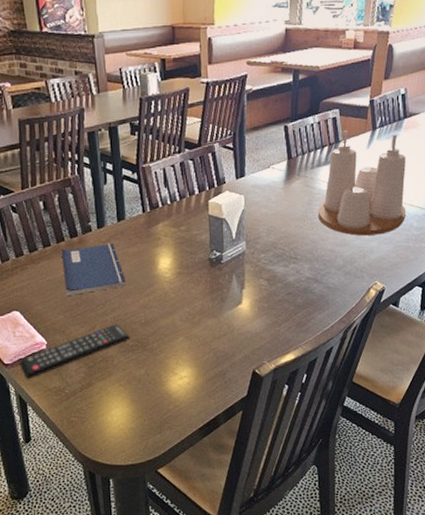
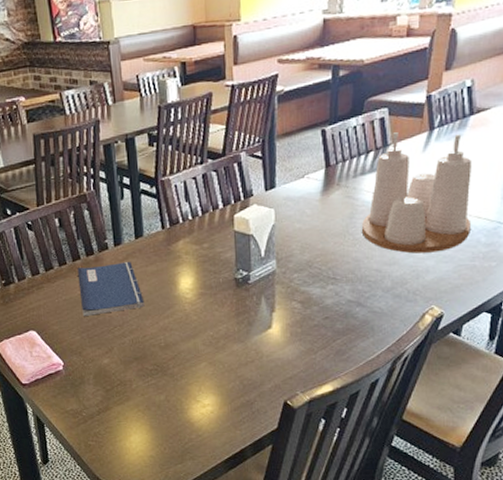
remote control: present [20,324,130,380] -> none [37,346,149,401]

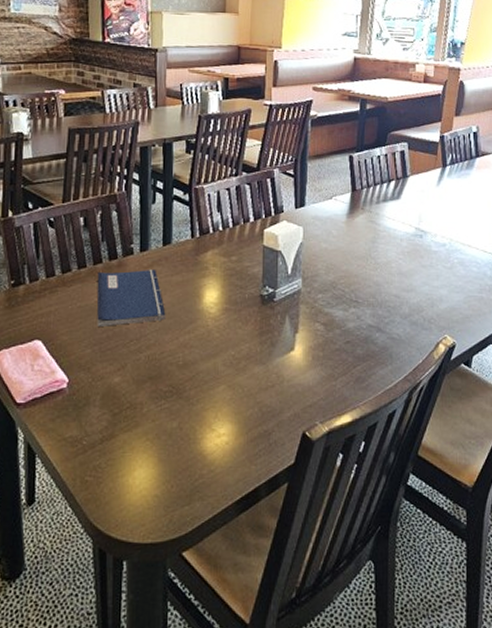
condiment set: present [361,132,471,254] -> none [382,166,478,282]

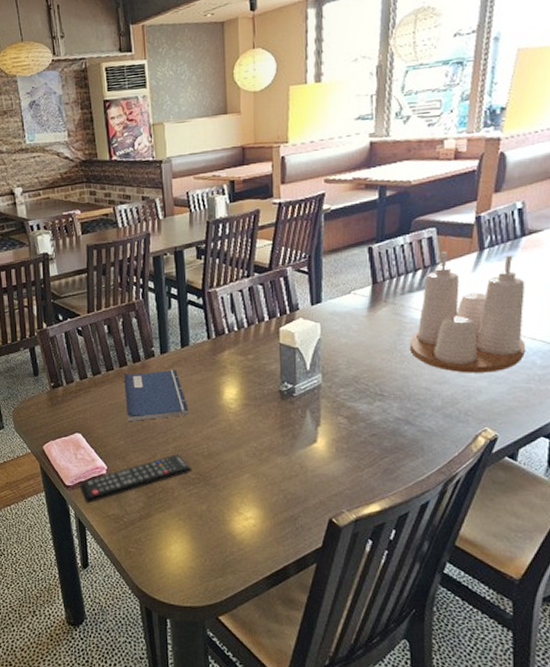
remote control: none [34,364,164,425] -> present [80,454,191,504]
condiment set: none [382,166,478,282] -> present [409,252,525,373]

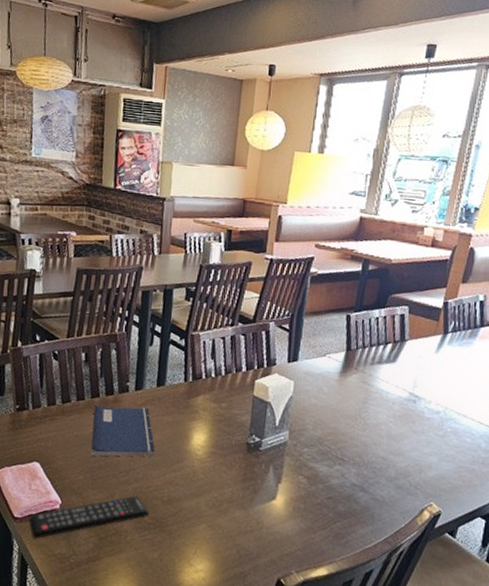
condiment set: present [409,252,525,373] -> none [372,330,478,450]

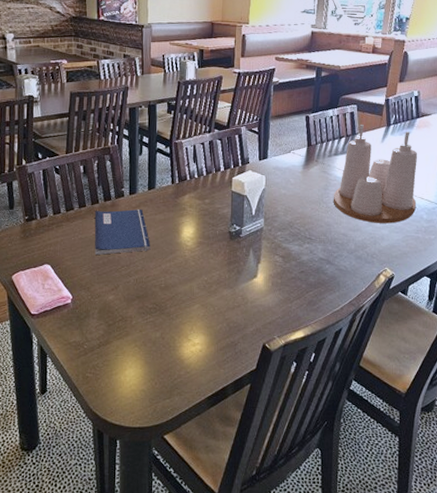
remote control: present [29,495,149,539] -> none [45,285,149,332]
condiment set: none [372,330,478,450] -> present [333,125,417,224]

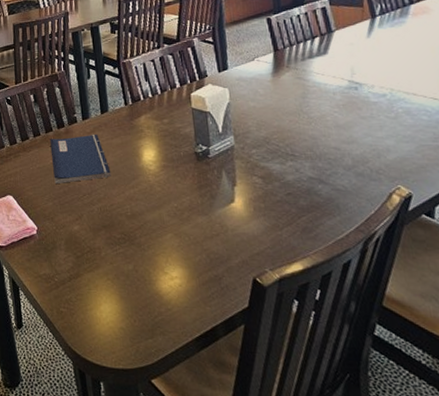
condiment set: present [333,125,417,224] -> none [315,20,428,133]

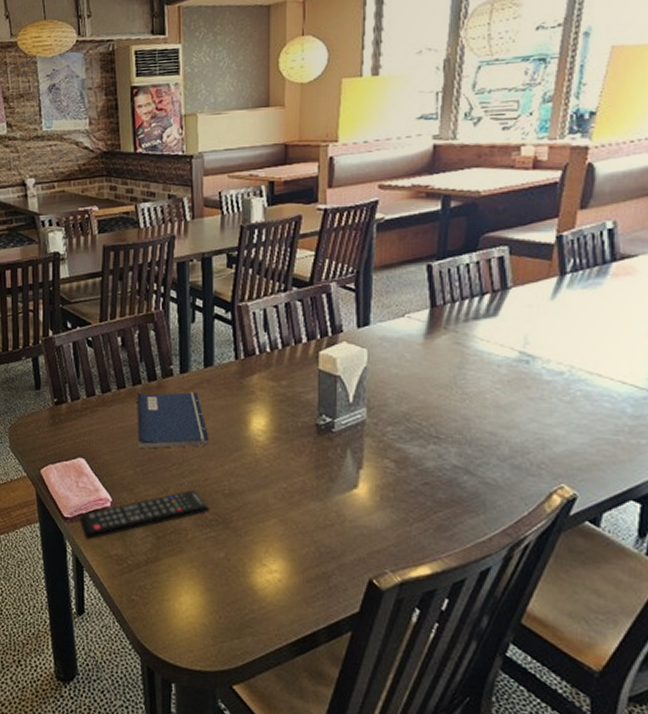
remote control: none [13,214,117,264] -> present [80,489,209,540]

